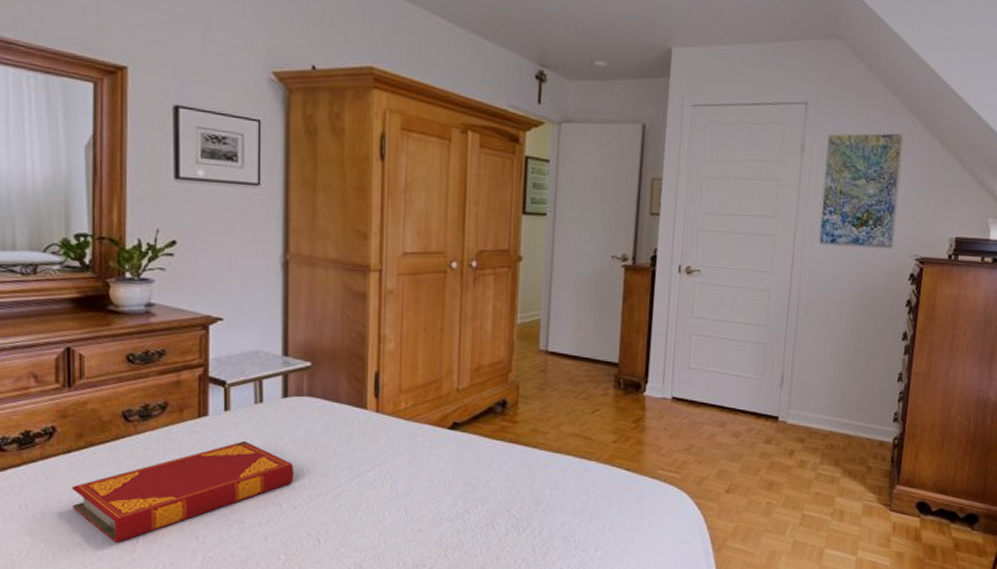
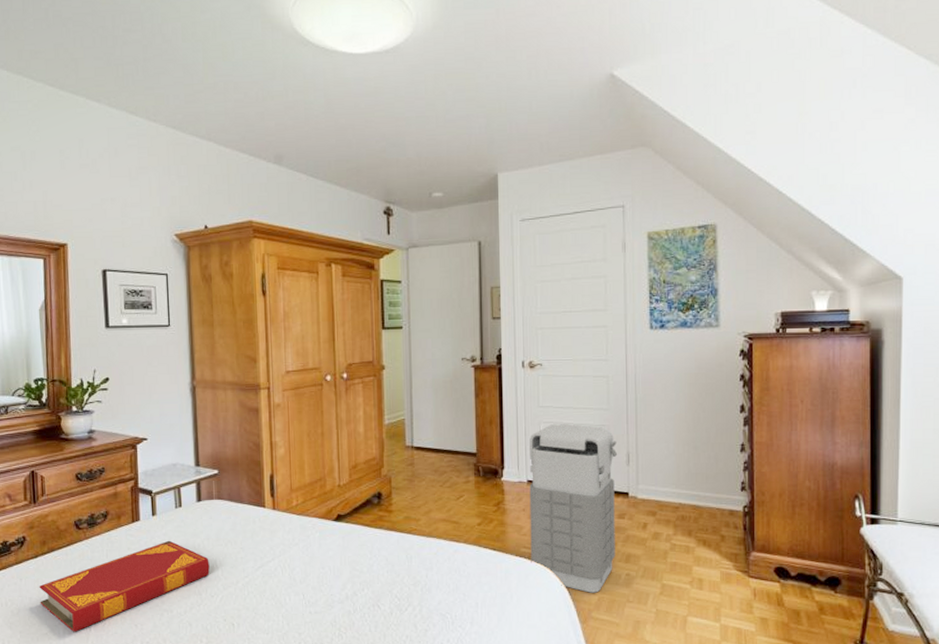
grenade: none [667,337,772,521] -> present [529,423,618,593]

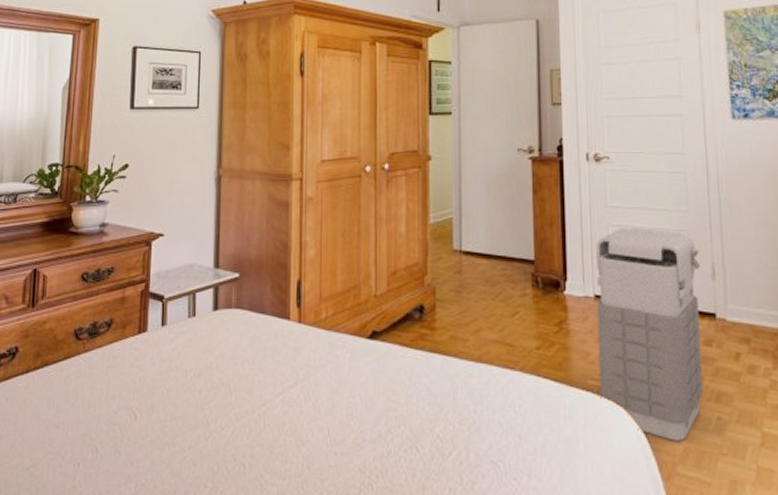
hardback book: present [39,540,210,632] -> none [25,356,222,468]

